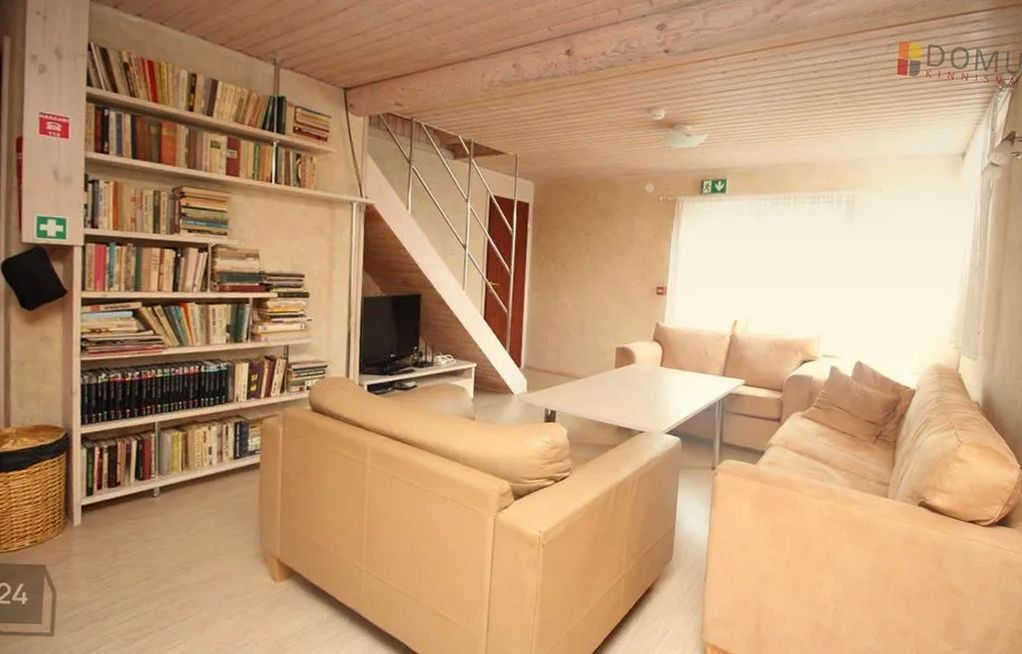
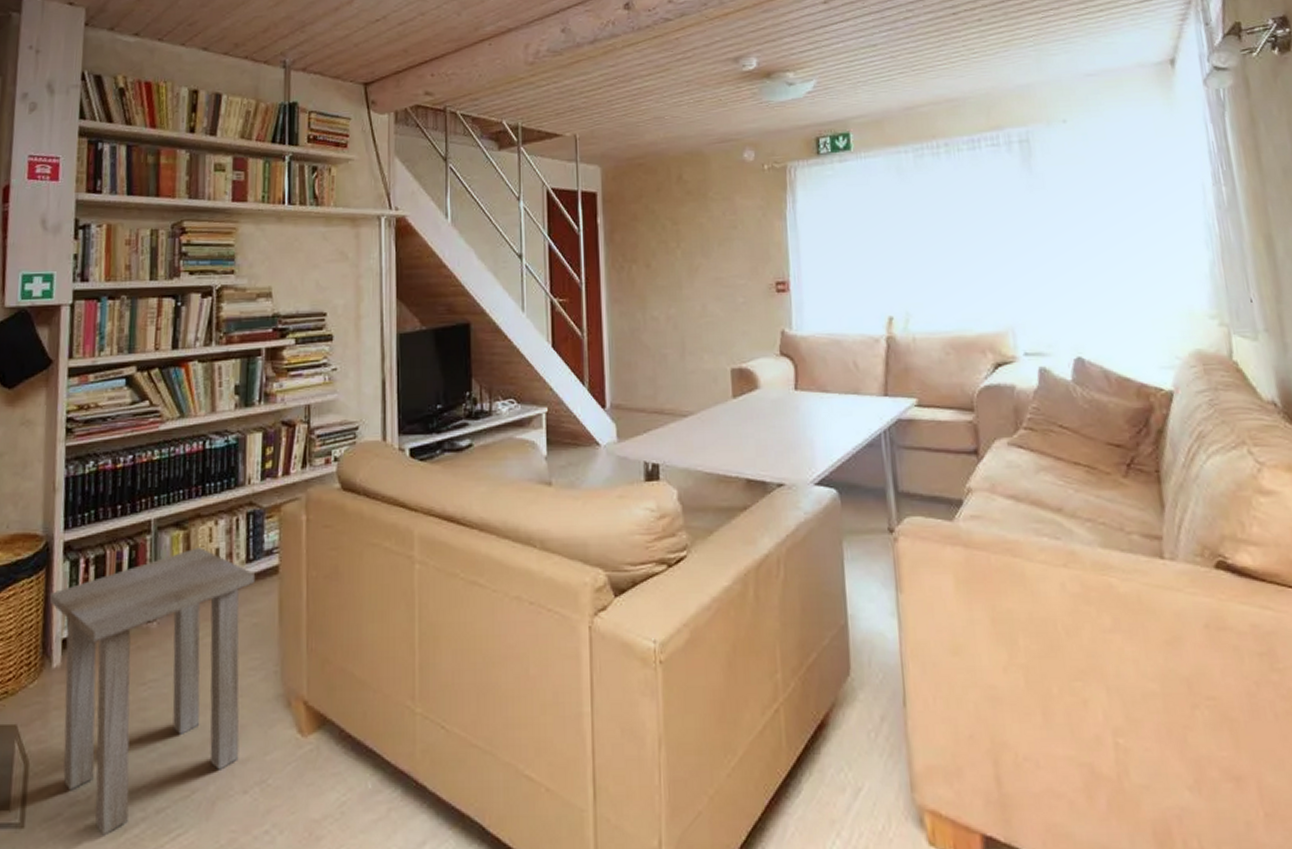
side table: none [69,445,241,644] -> present [49,547,256,836]

